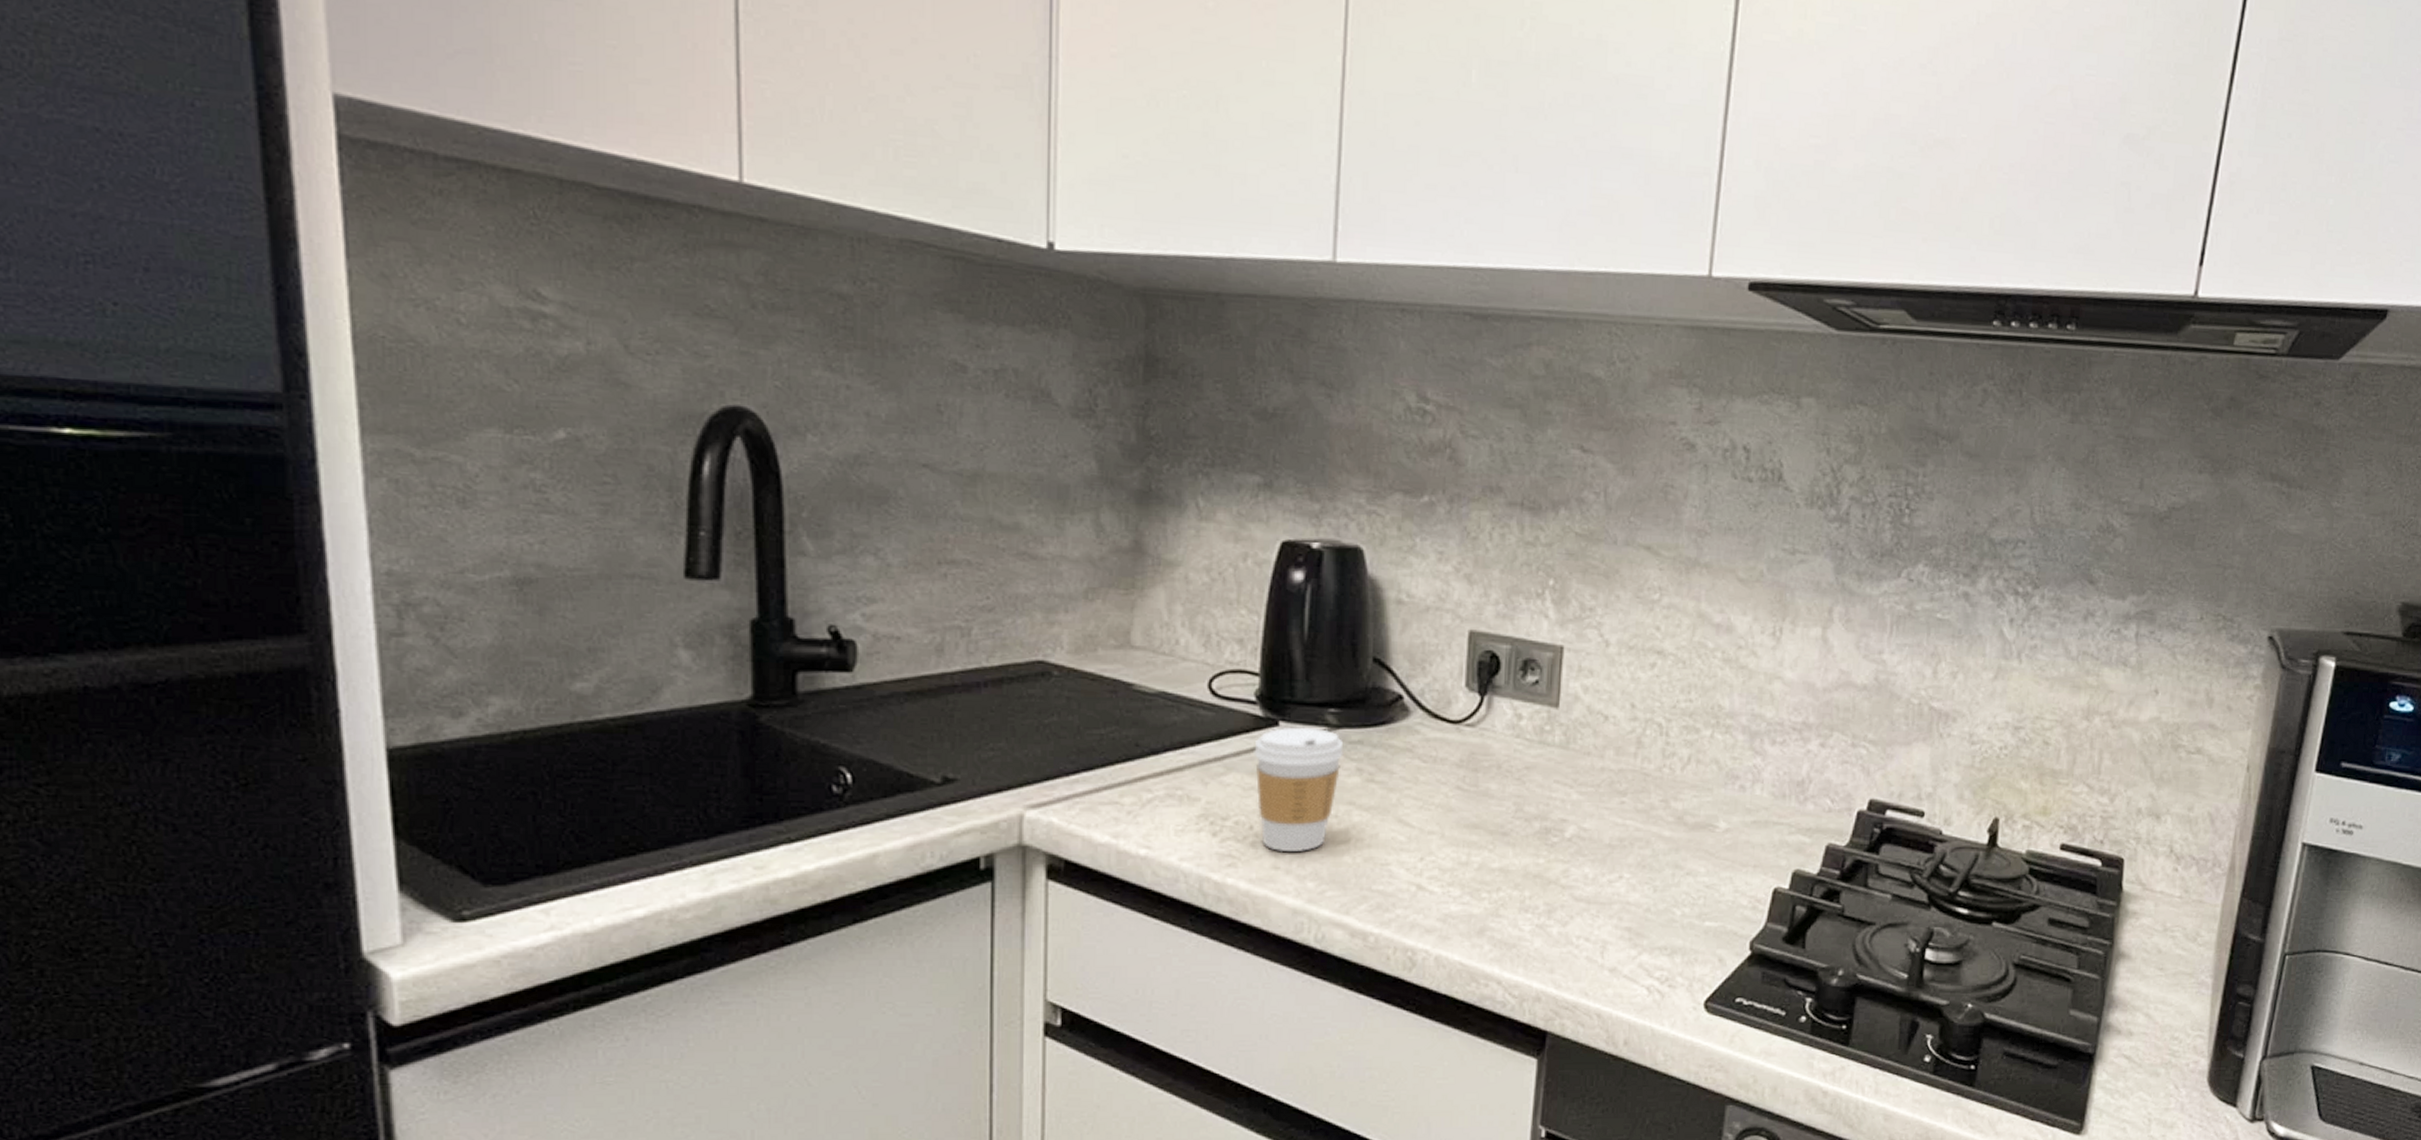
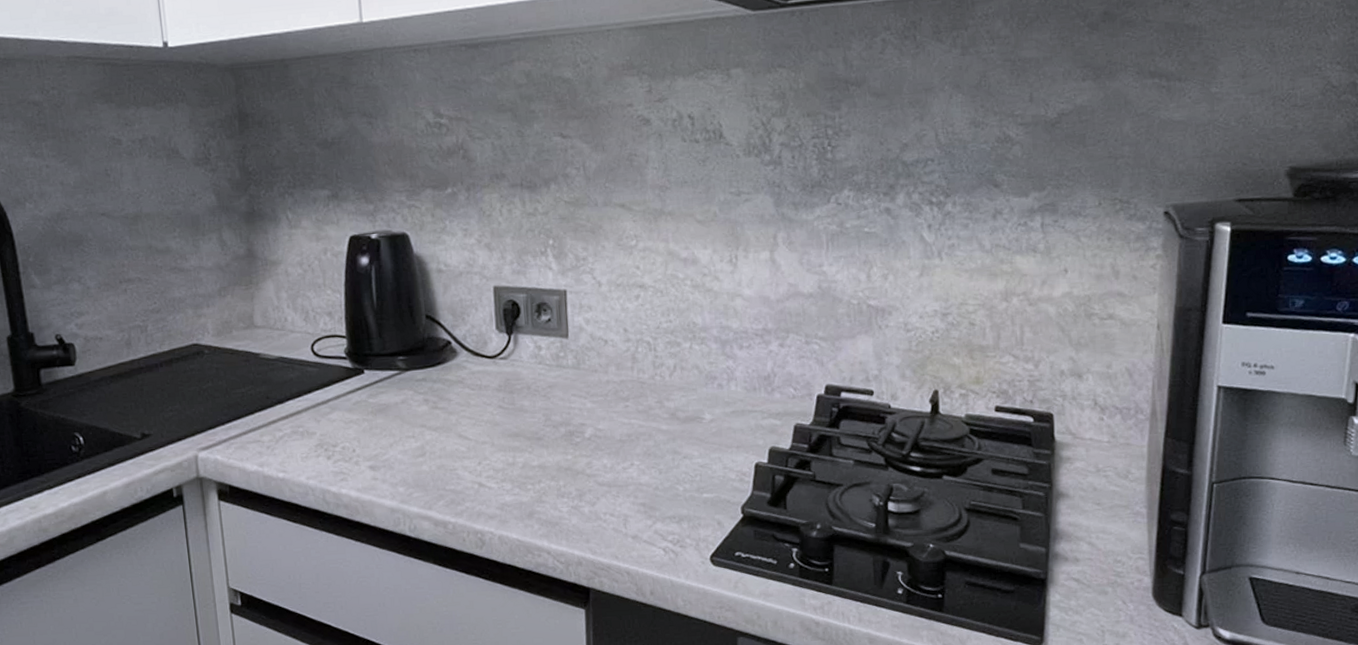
coffee cup: present [1254,727,1344,853] -> none [349,372,413,467]

